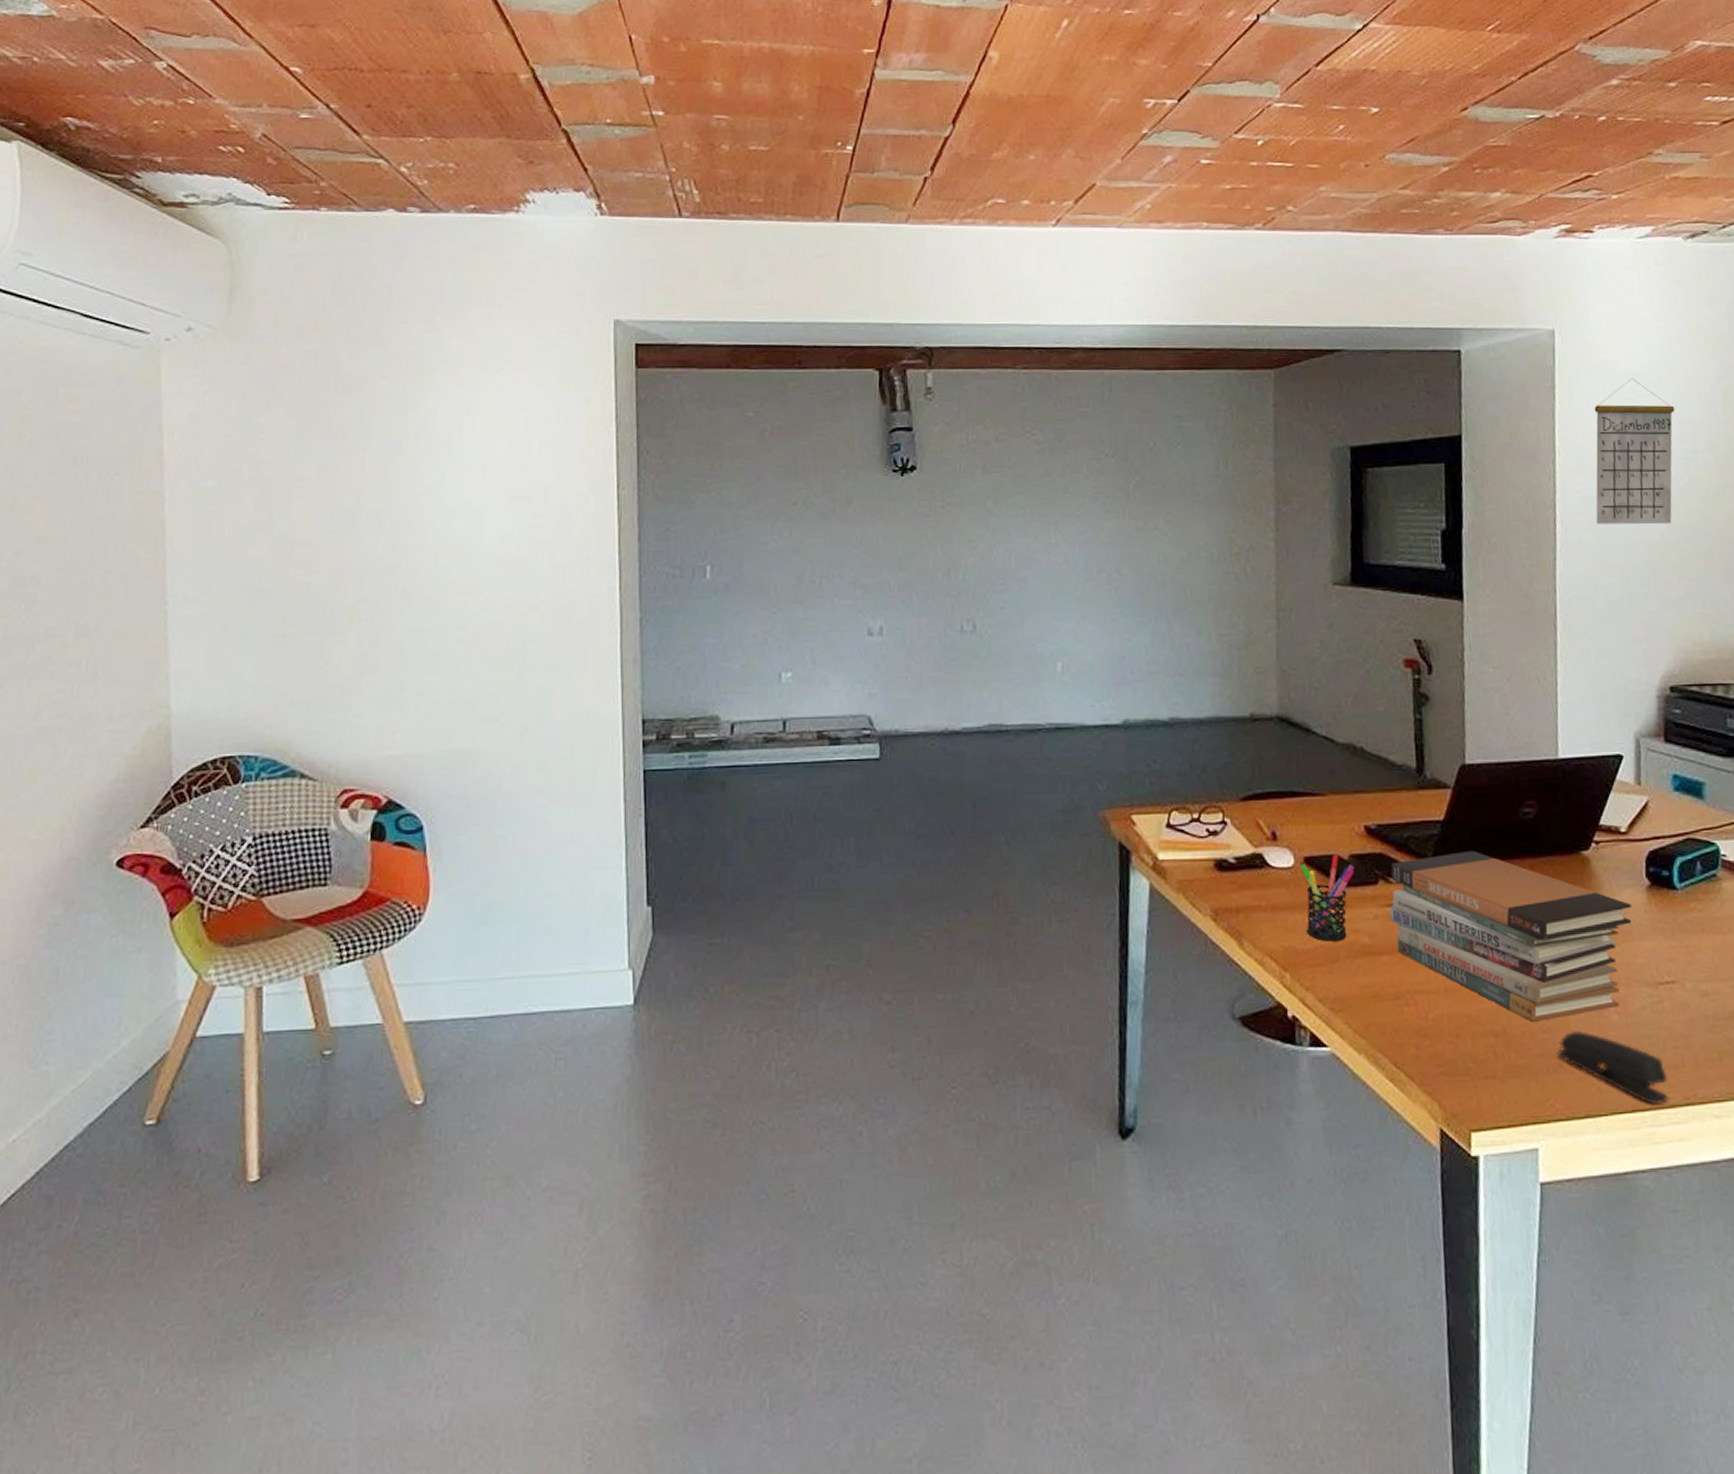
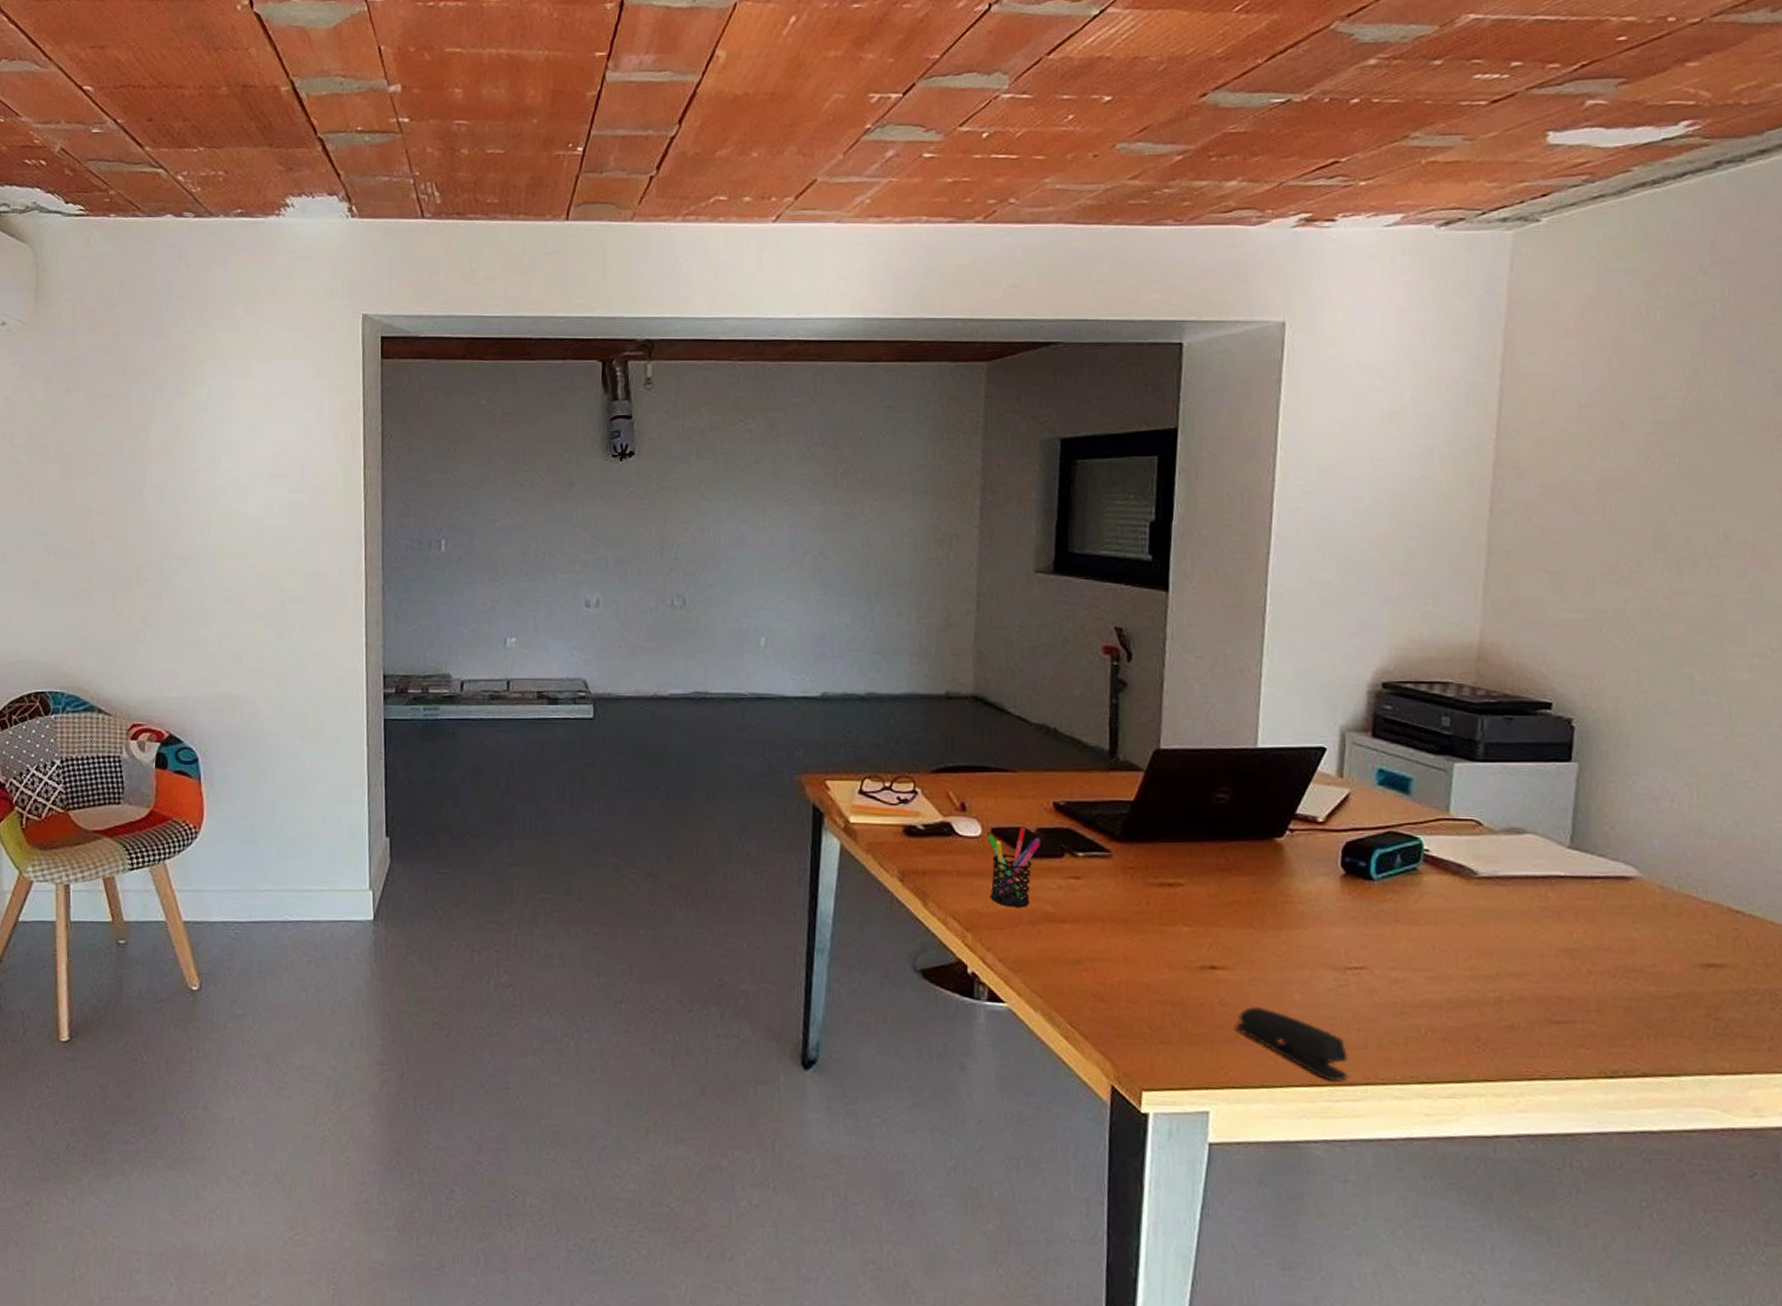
book stack: present [1390,850,1632,1022] -> none [1073,830,1323,995]
calendar: present [1594,378,1675,525] -> none [1316,372,1412,521]

